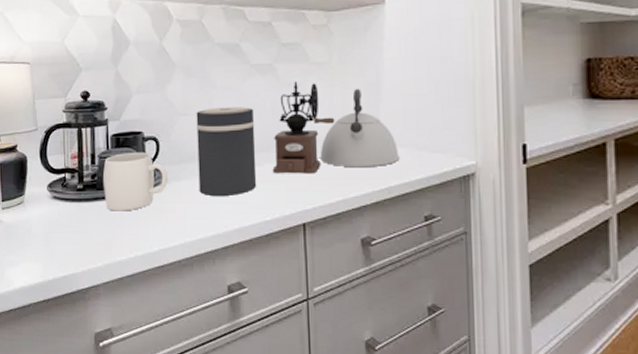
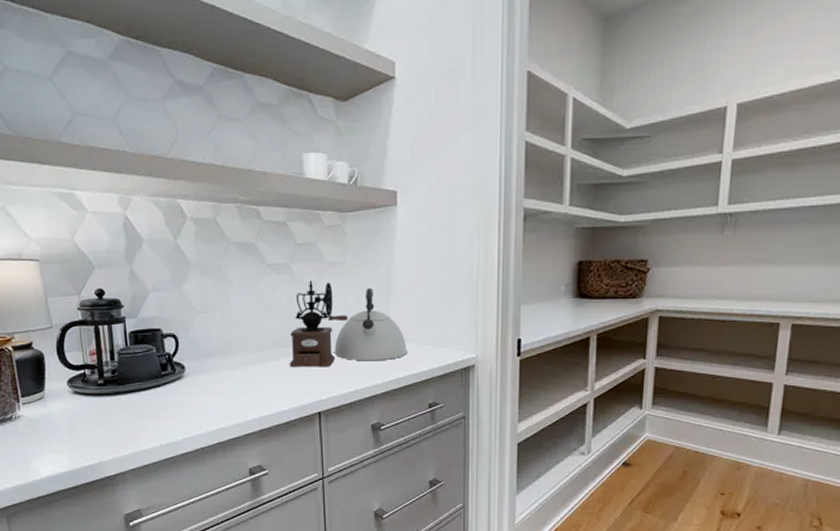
mug: present [102,151,168,211] -> none [123,348,188,404]
cylinder: present [196,107,257,197] -> none [214,305,275,389]

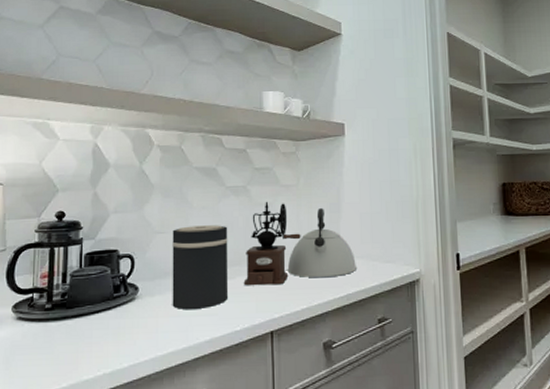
cylinder: none [214,305,275,389] -> present [172,225,229,310]

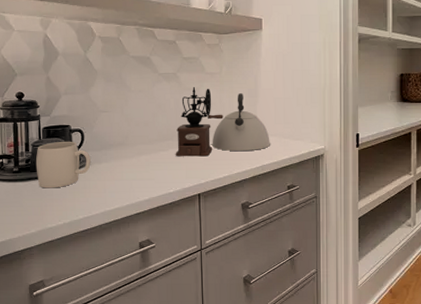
mug: none [73,269,141,329] -> present [35,141,91,189]
cylinder: present [172,225,229,310] -> none [114,106,163,175]

